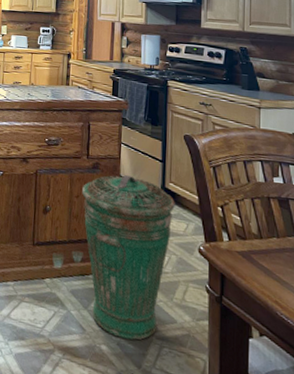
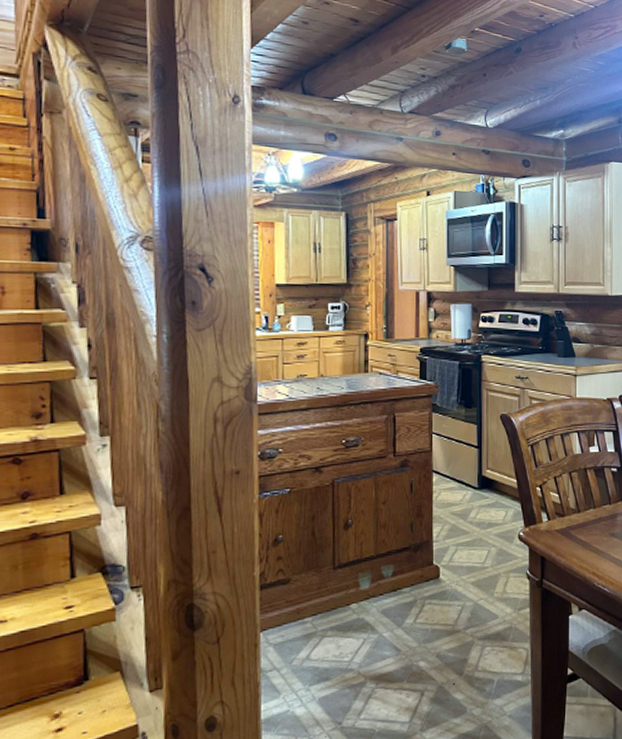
trash can: present [82,174,175,340] -> none [390,468,493,649]

